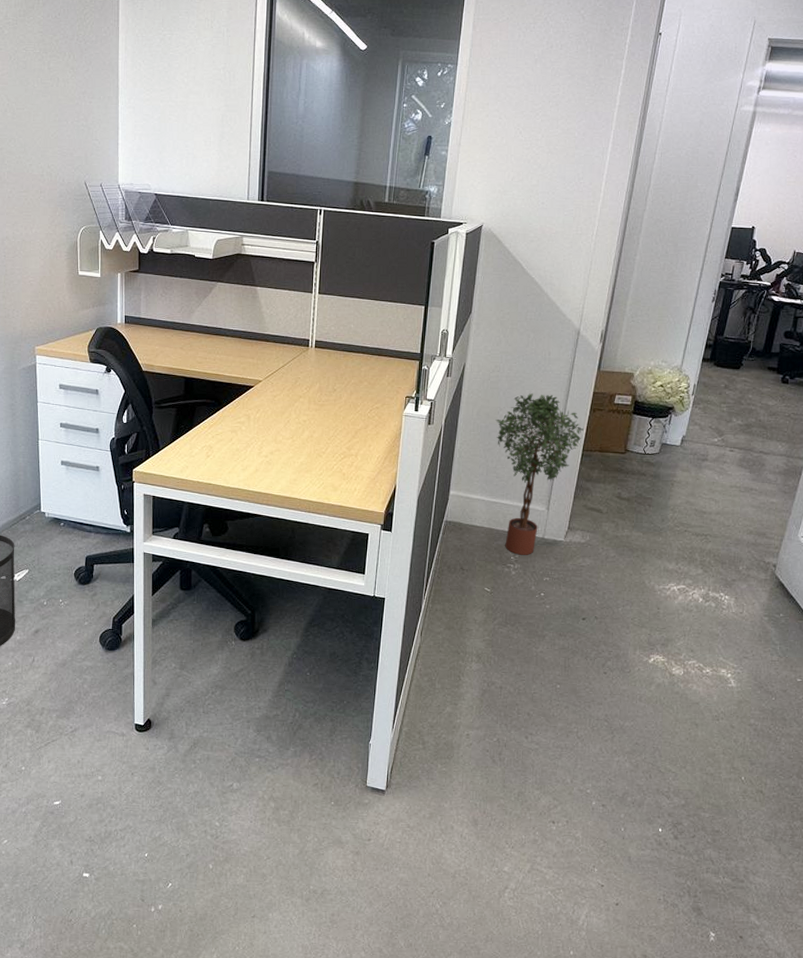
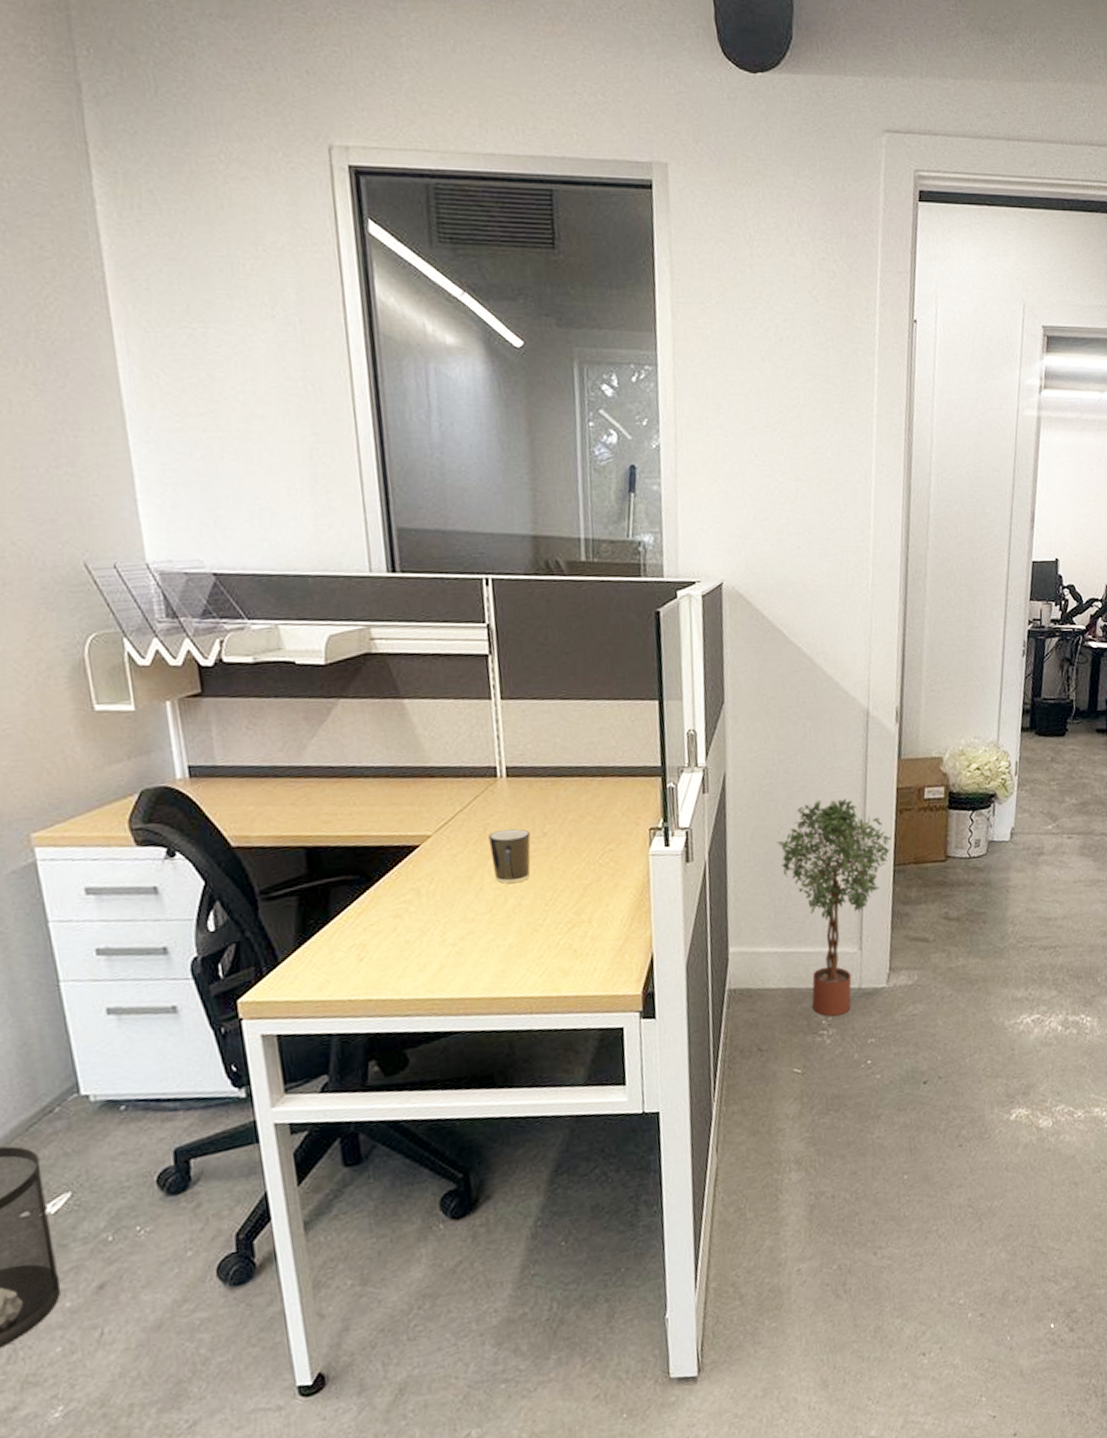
mug: none [298,384,325,421] -> present [488,828,531,884]

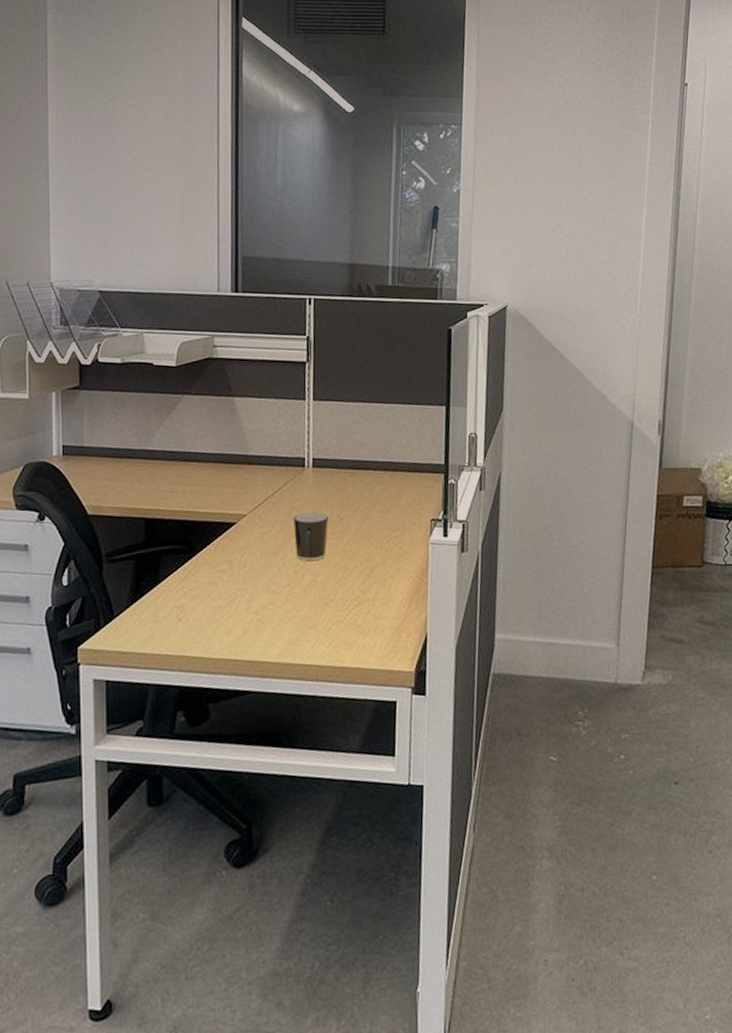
potted tree: present [776,799,891,1017] -> none [544,502,650,708]

